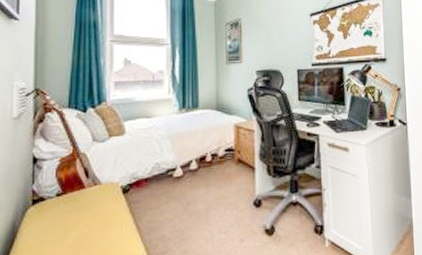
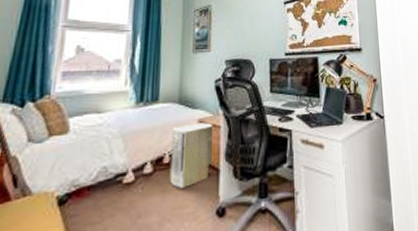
air purifier: none [212,127,249,183] -> present [169,122,214,188]

